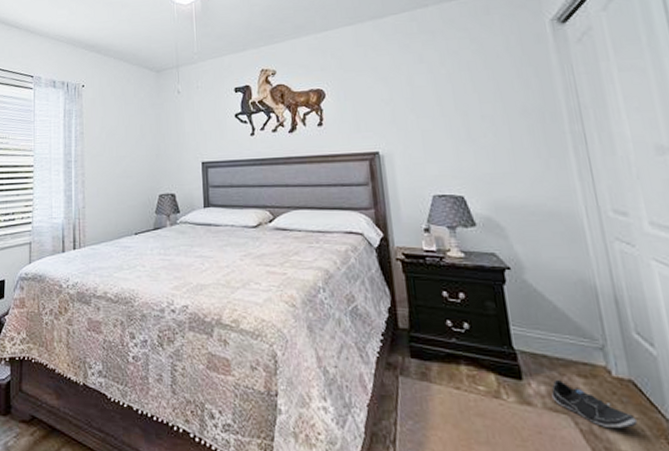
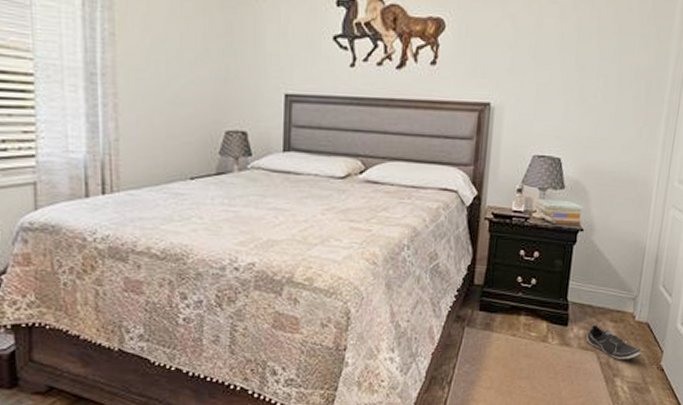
books: none [444,236,506,265] -> present [533,198,585,227]

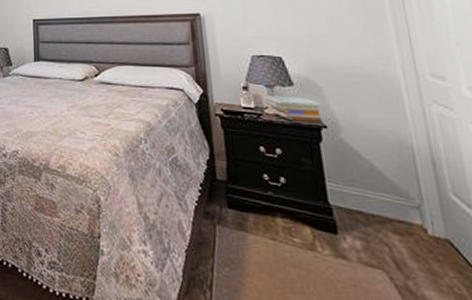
shoe: present [587,325,642,360] -> none [366,236,453,287]

